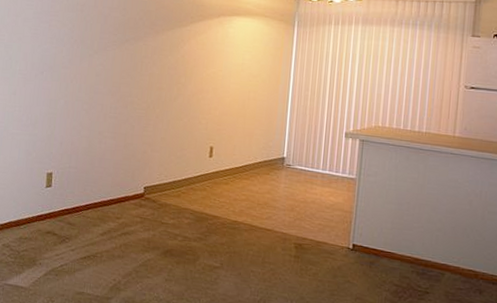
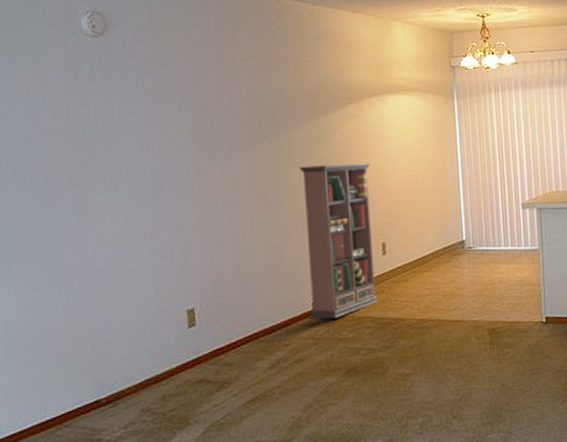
bookcase: none [140,69,210,205] -> present [299,163,379,319]

